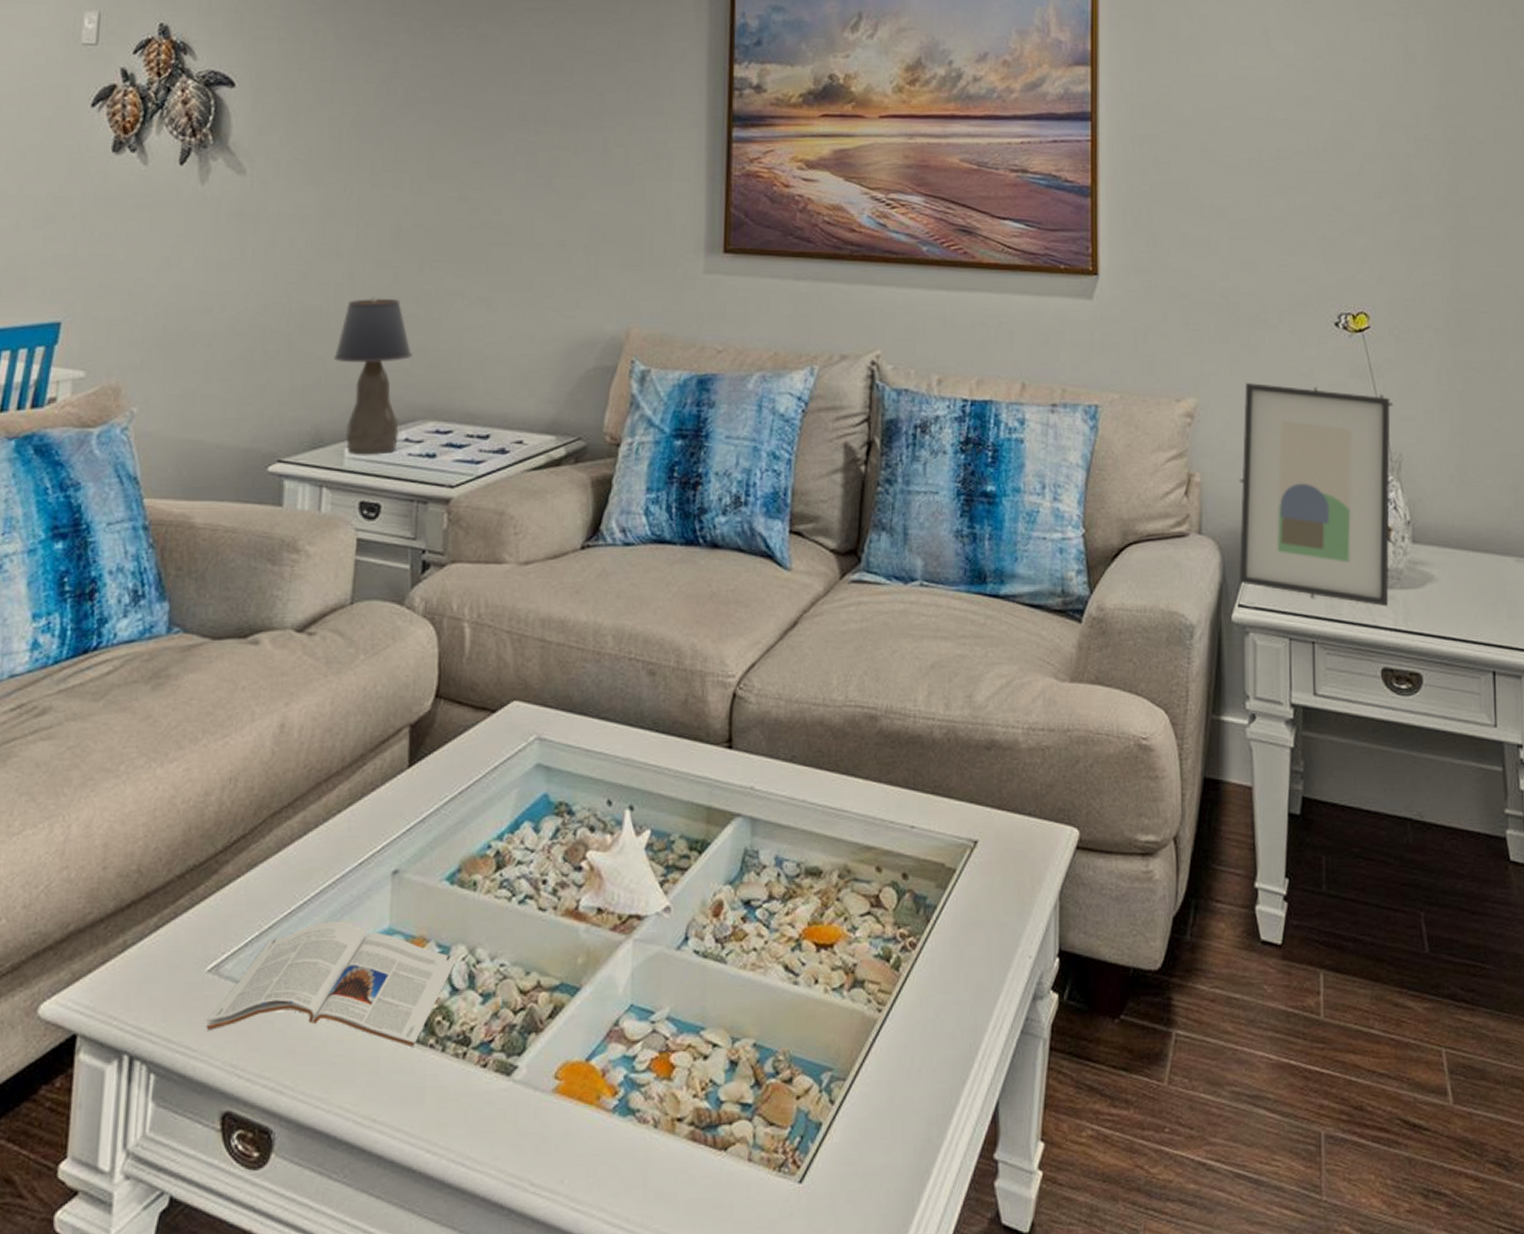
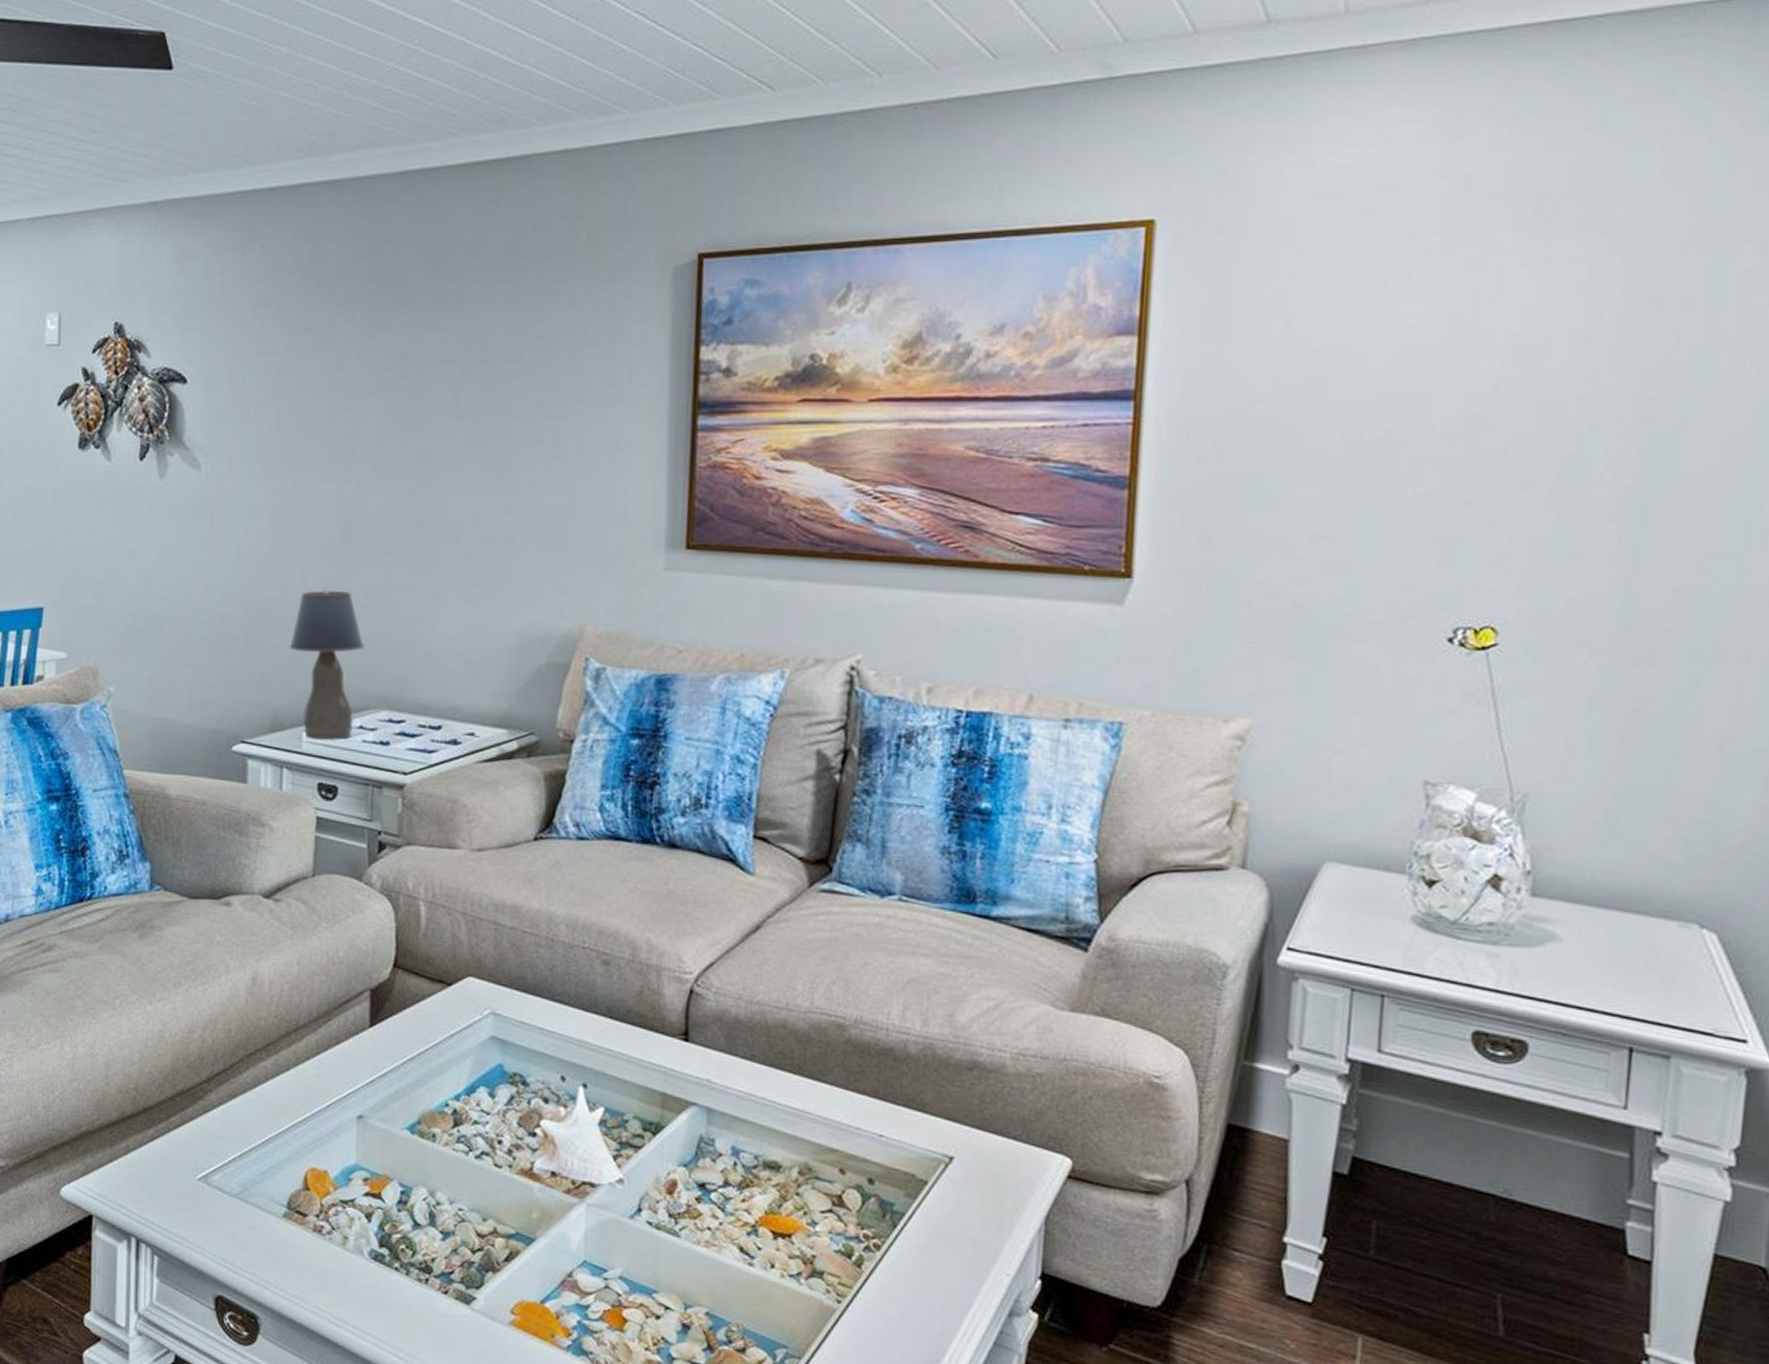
magazine: present [206,921,457,1048] -> none [199,1151,418,1268]
picture frame: present [1239,383,1394,607] -> none [1290,704,1522,965]

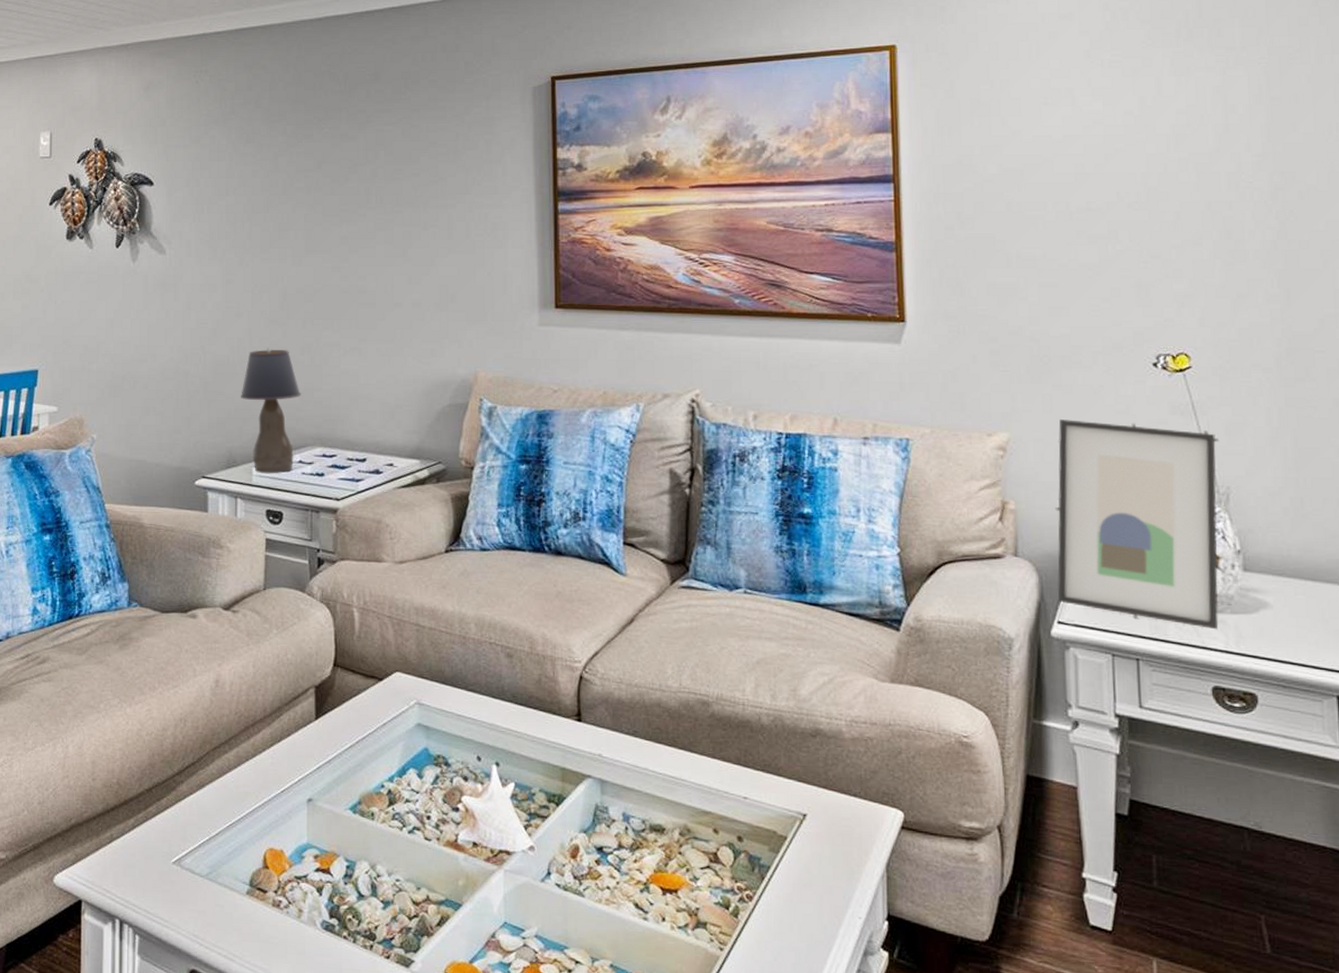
picture frame: none [1290,704,1522,965] -> present [1055,419,1221,630]

